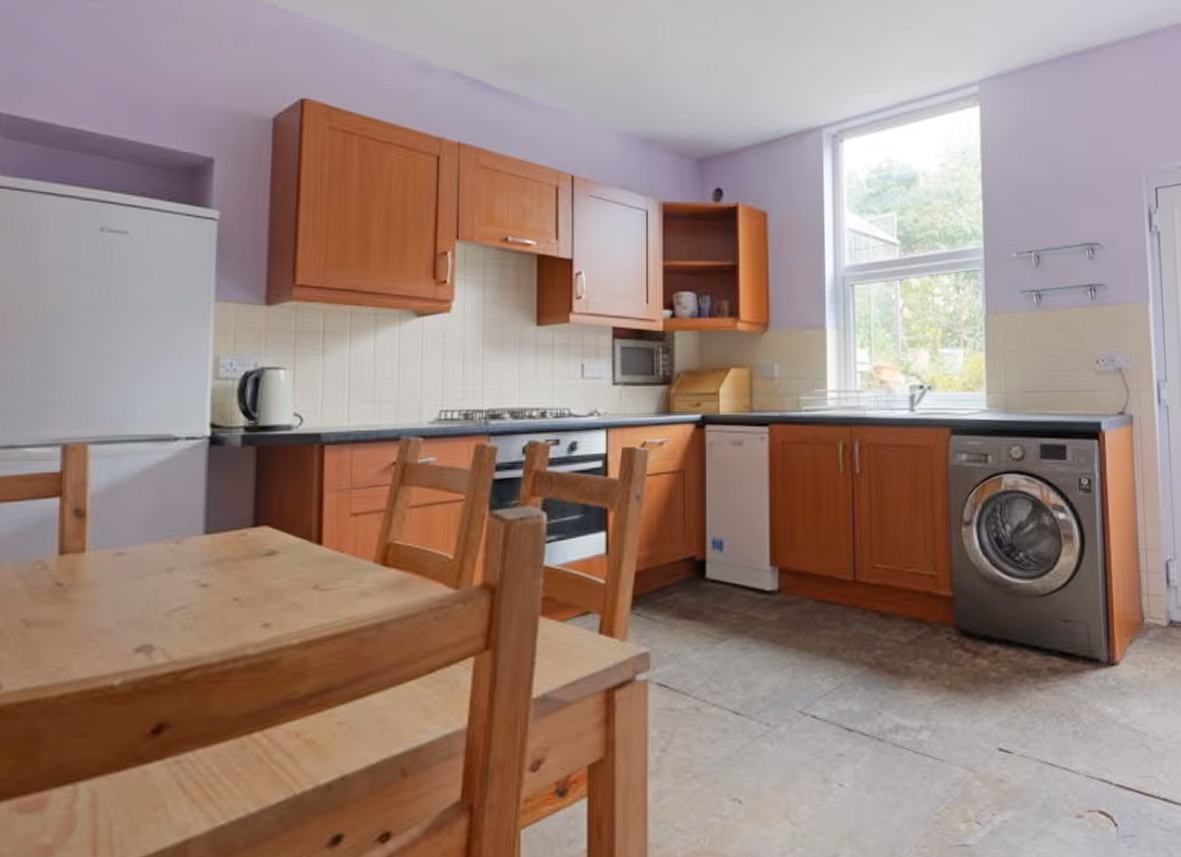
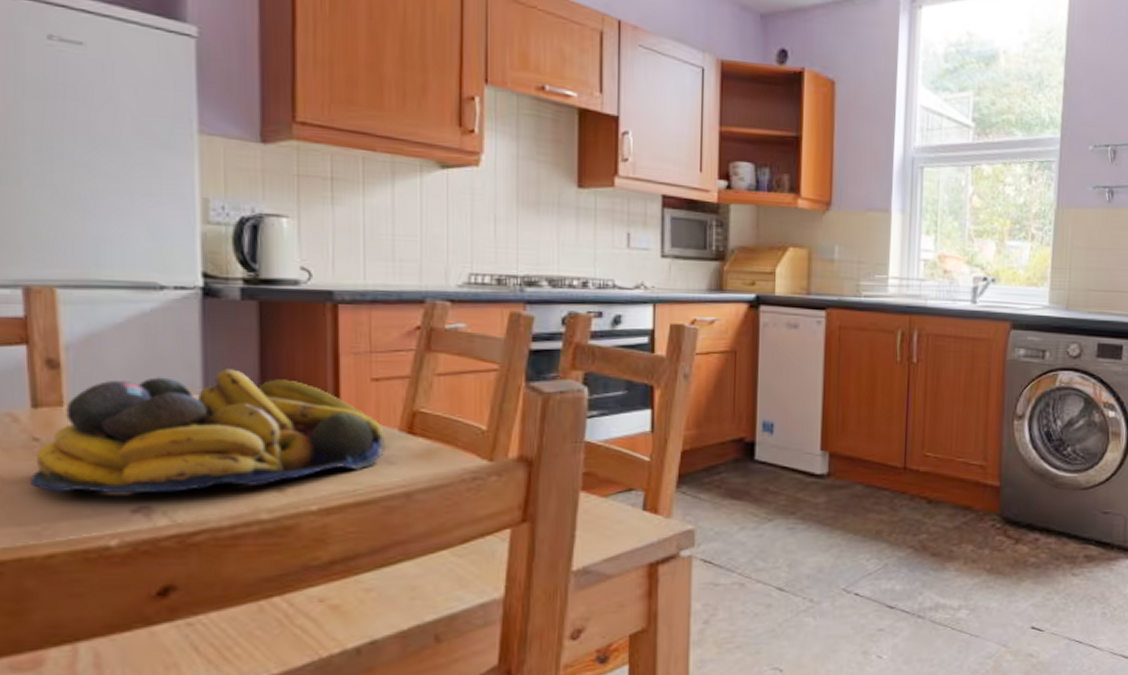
fruit bowl: none [50,511,361,635] -> present [28,369,384,494]

